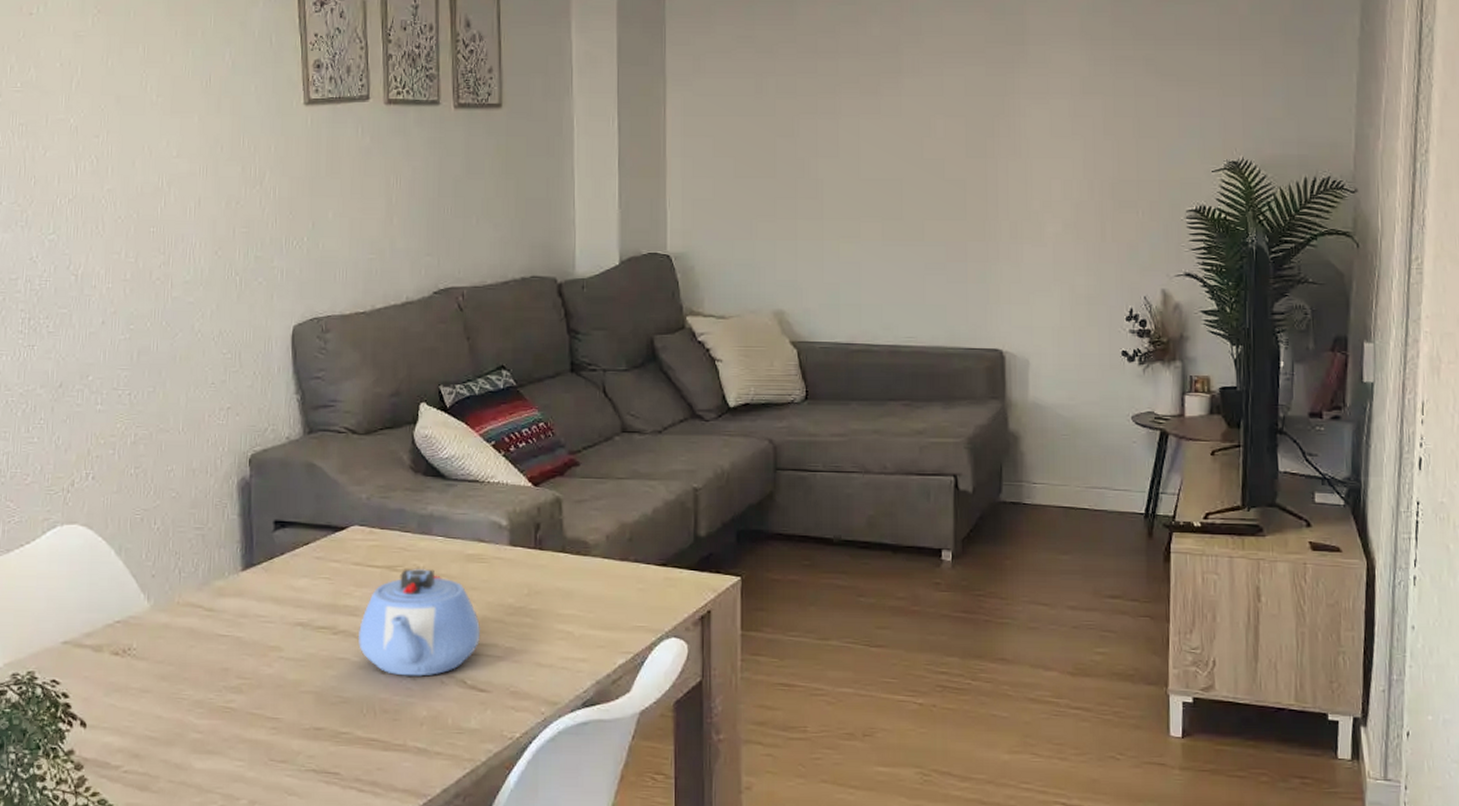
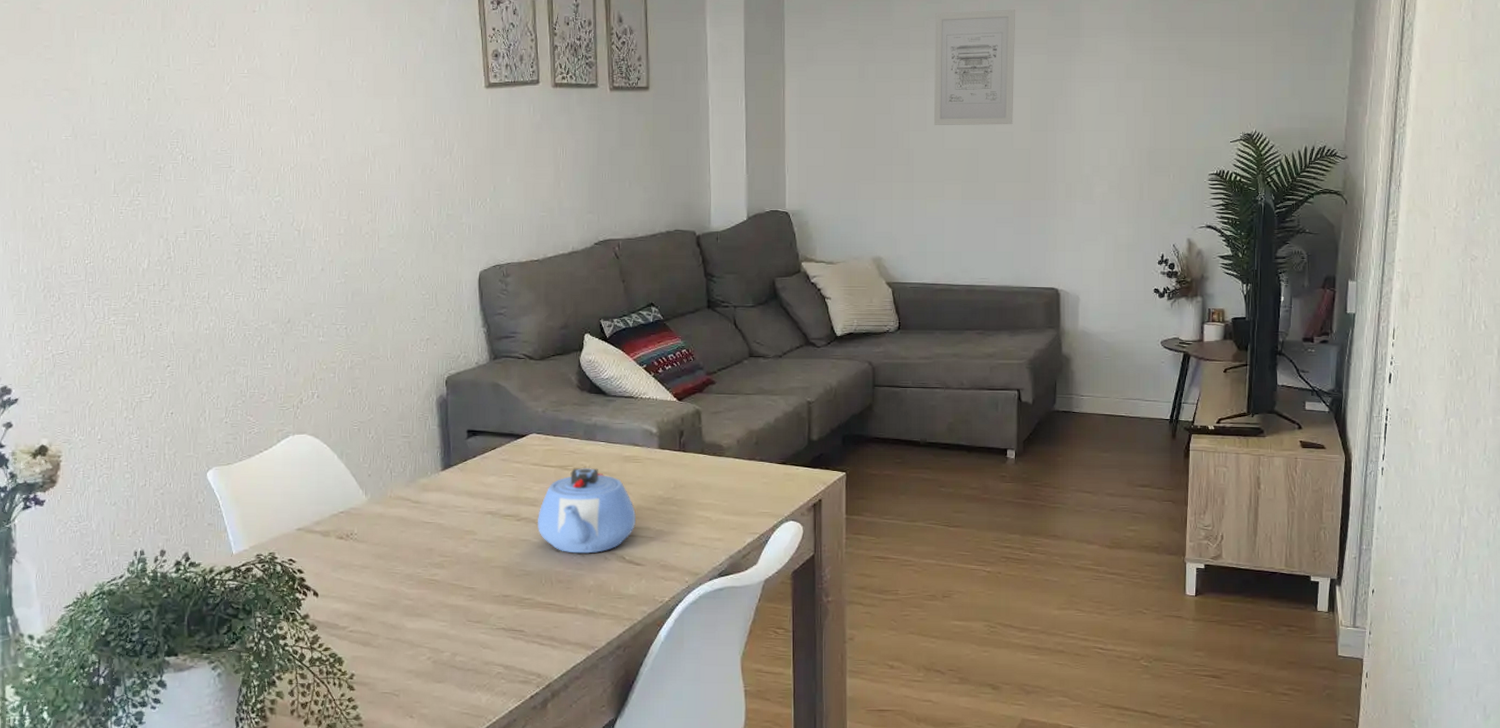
wall art: none [847,12,946,151] -> present [933,9,1016,125]

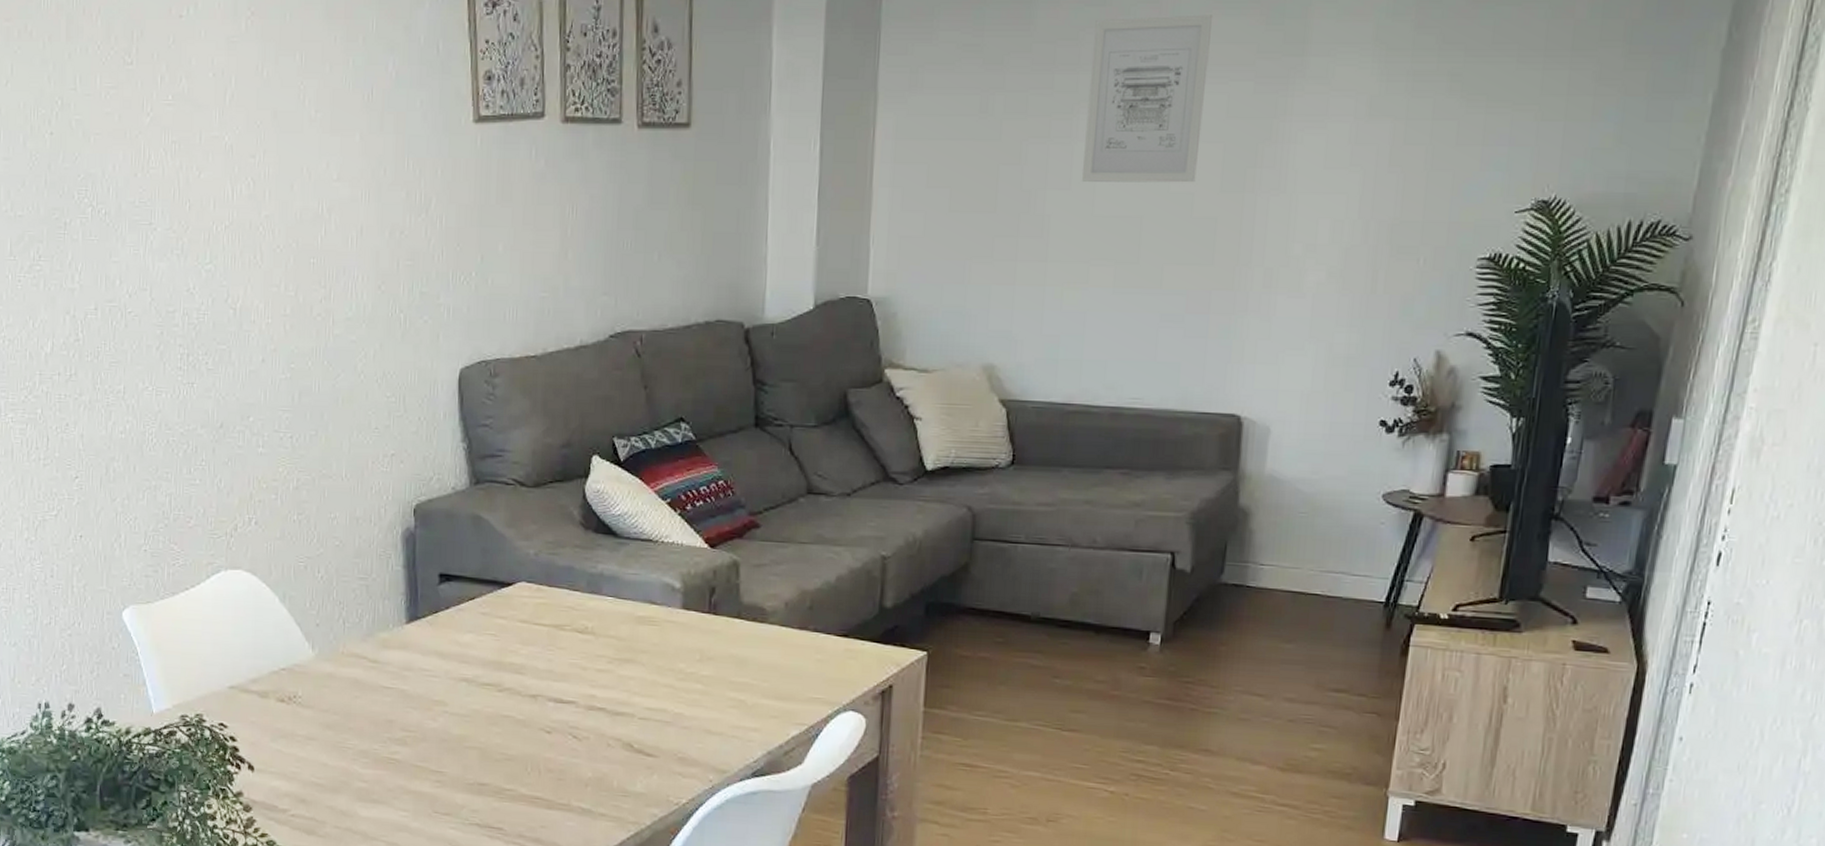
teapot: present [537,467,637,554] -> none [523,628,650,738]

